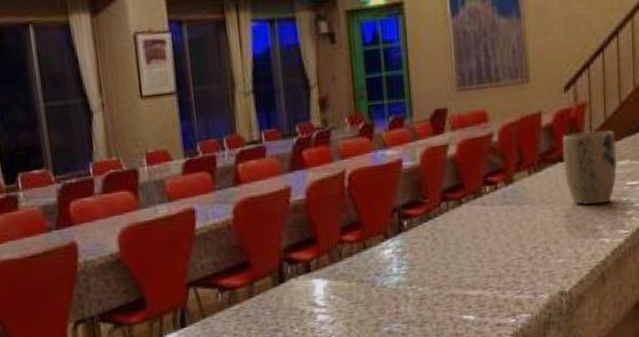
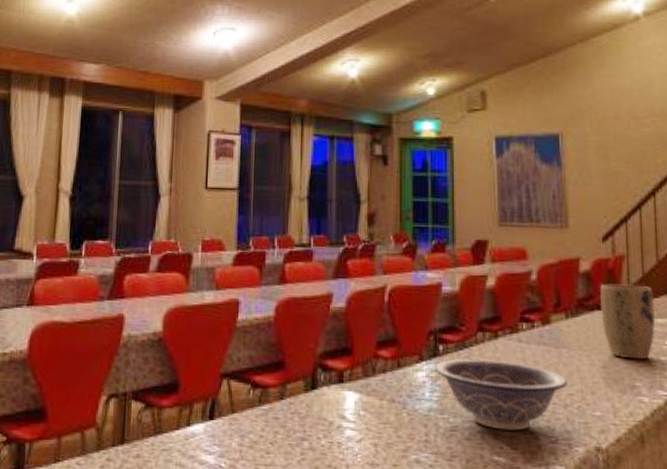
decorative bowl: none [401,225,531,291] -> present [435,358,567,431]

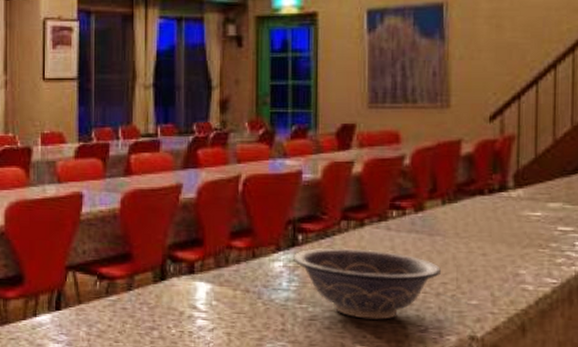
plant pot: present [599,283,656,360] -> none [482,166,548,247]

